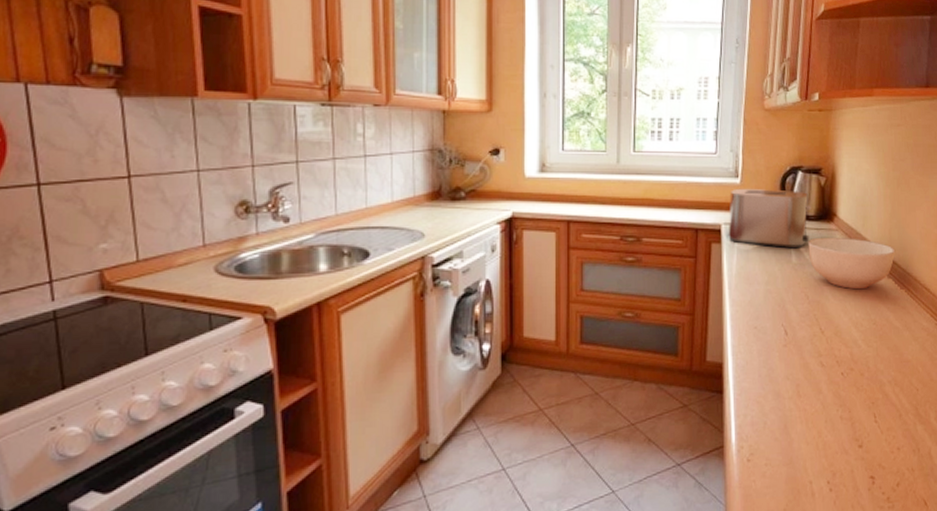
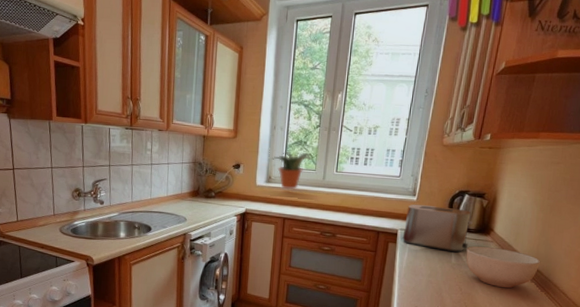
potted plant: none [543,127,600,180] -> present [271,152,313,190]

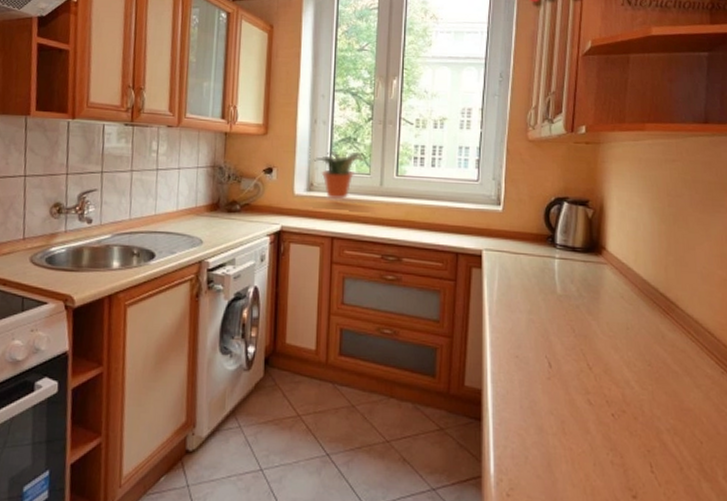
toaster: present [402,204,473,253] -> none [489,215,579,280]
bowl: present [466,245,541,289] -> none [574,269,673,328]

